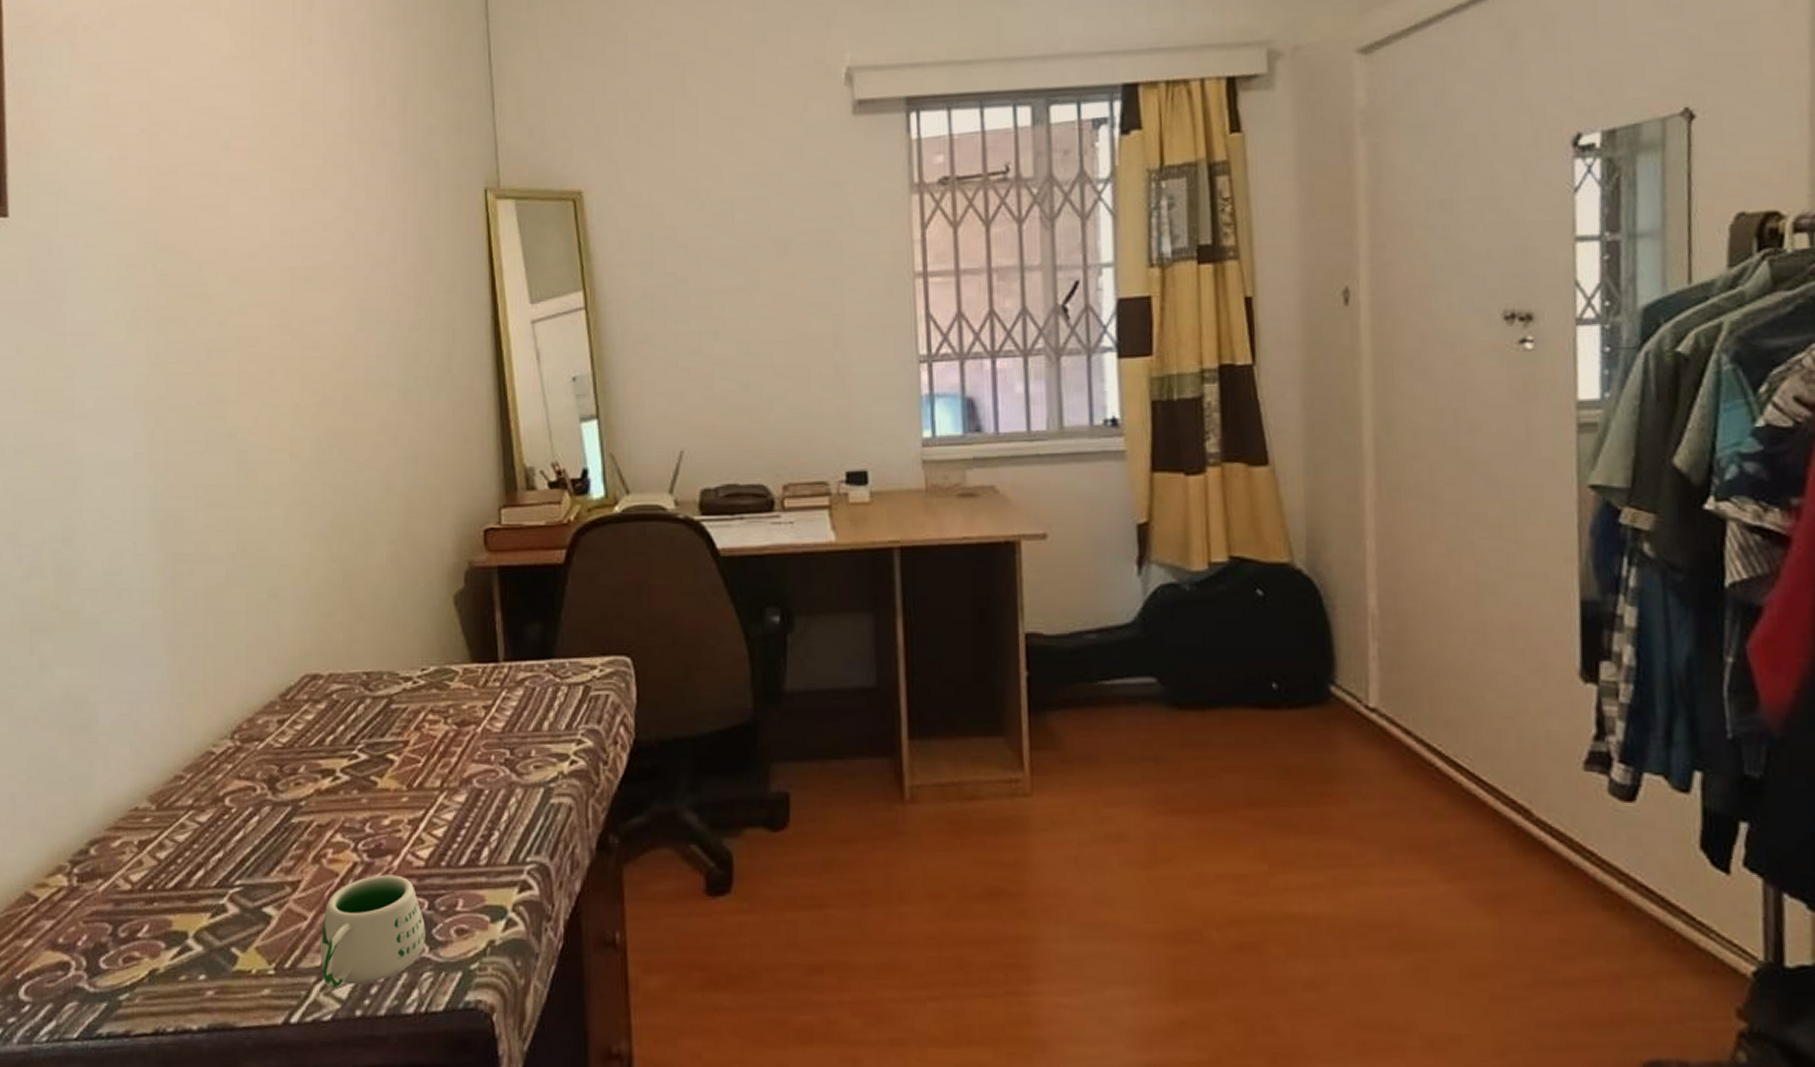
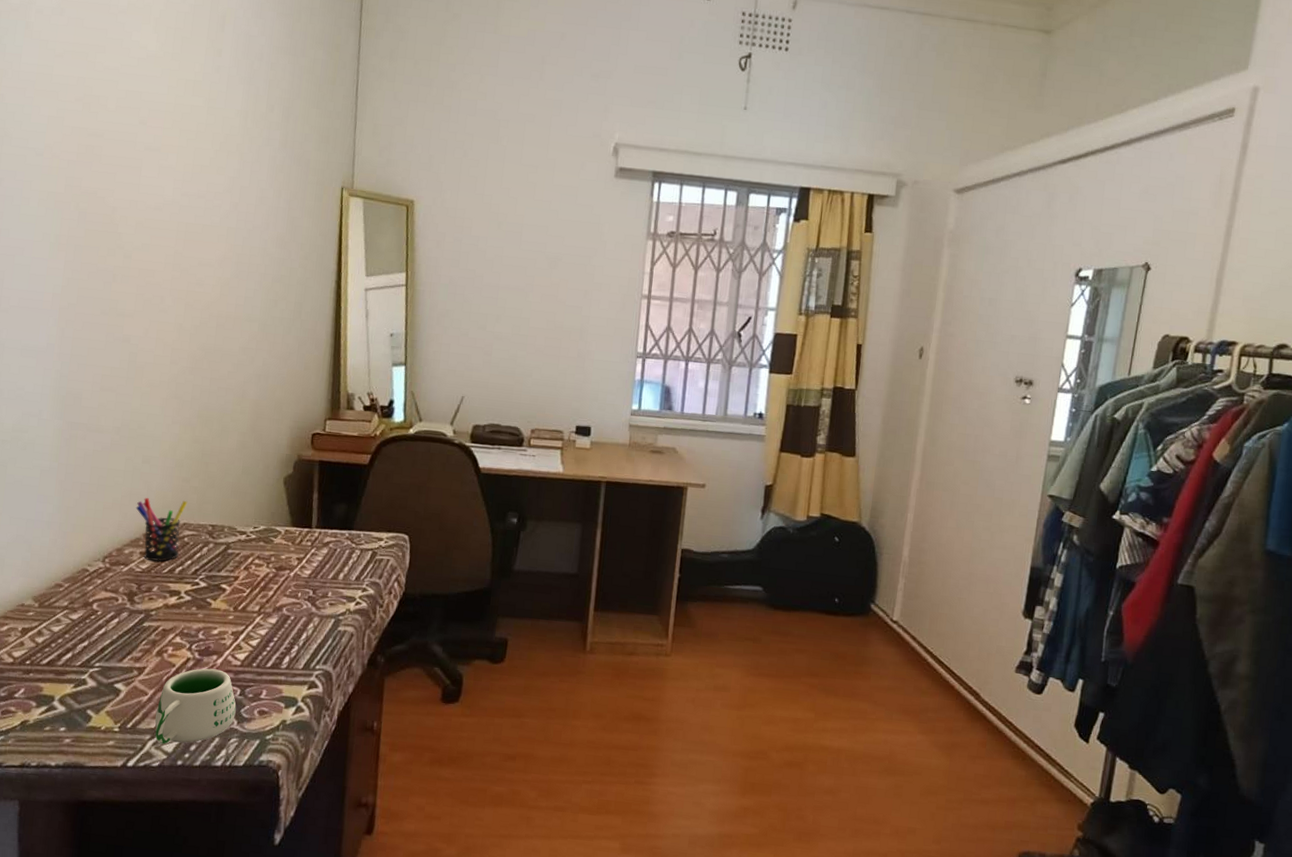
pen holder: none [266,643,332,730] -> present [135,498,188,561]

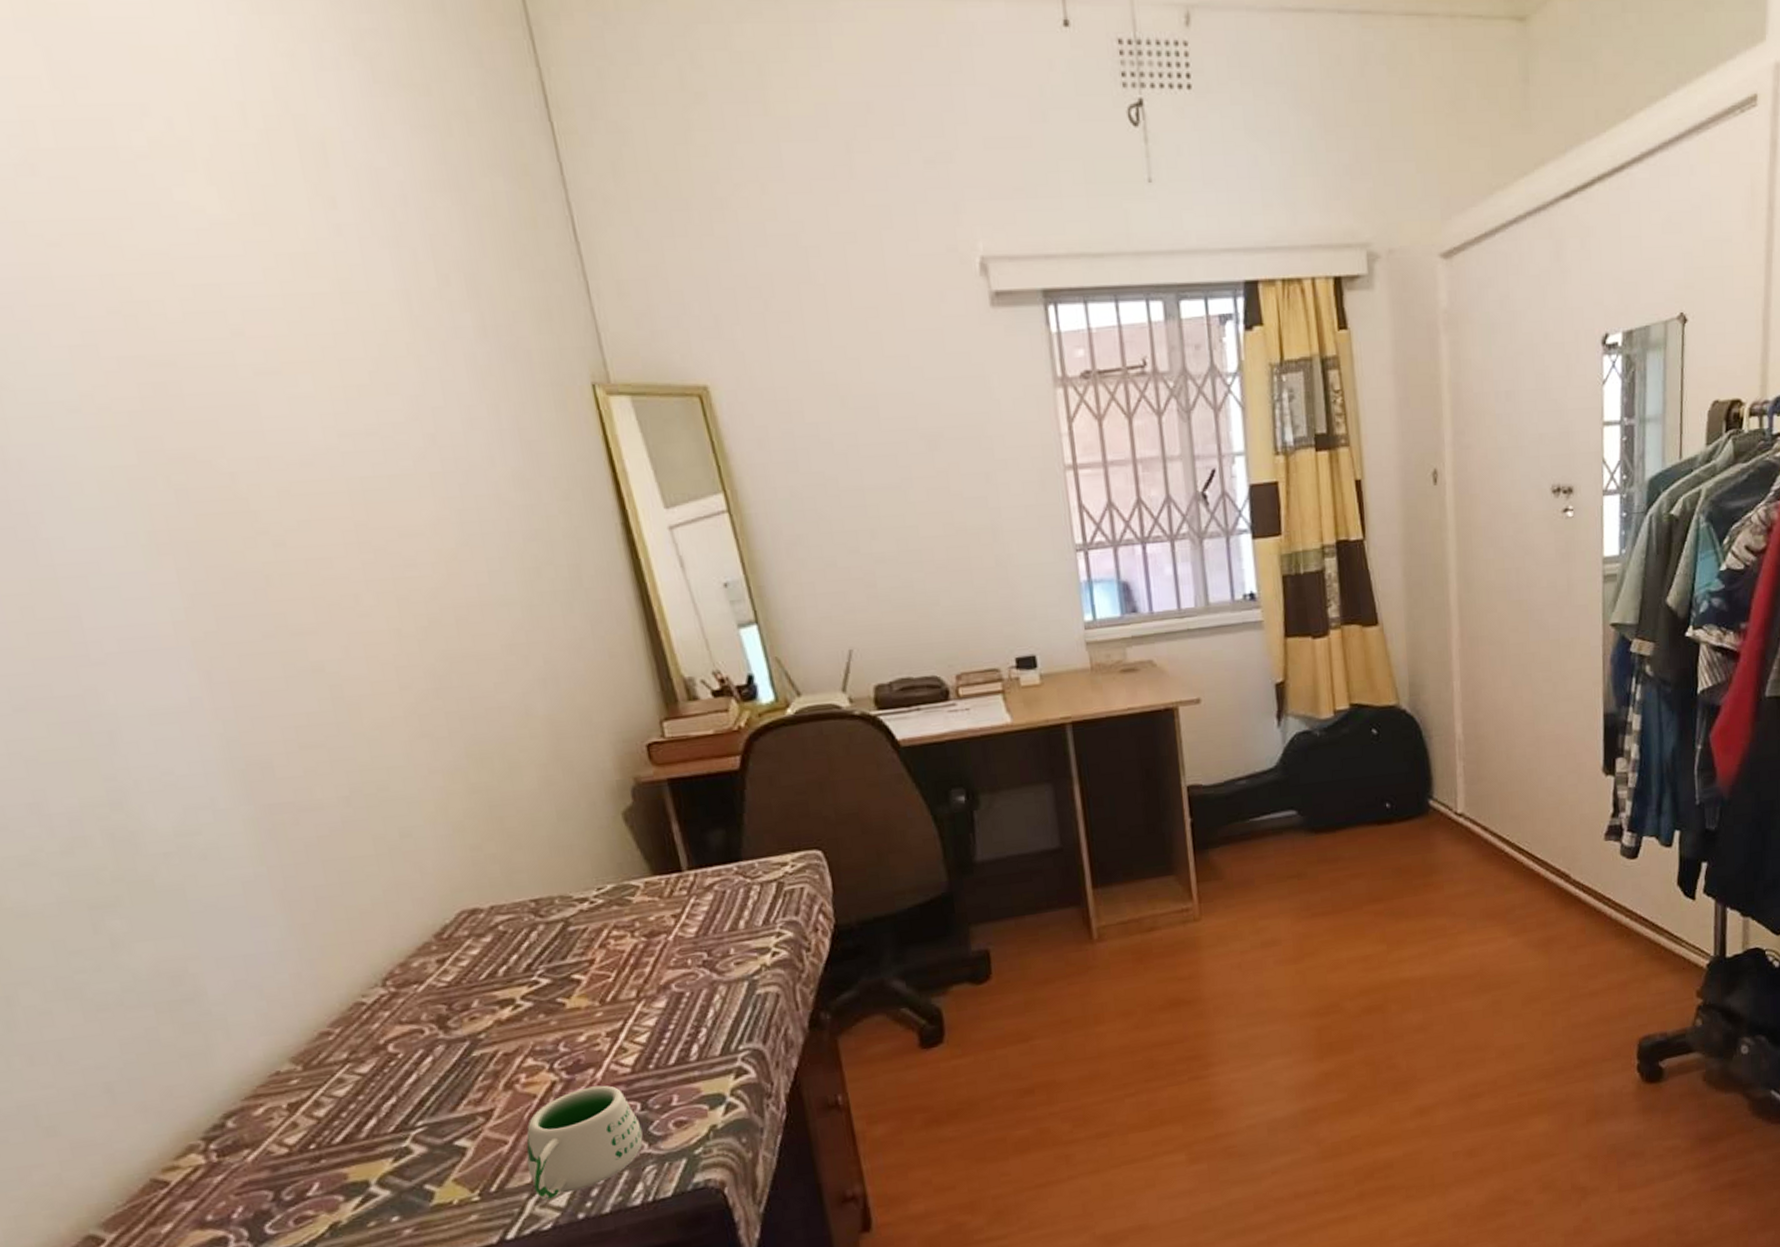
pen holder: present [135,498,188,561] -> none [410,876,496,969]

